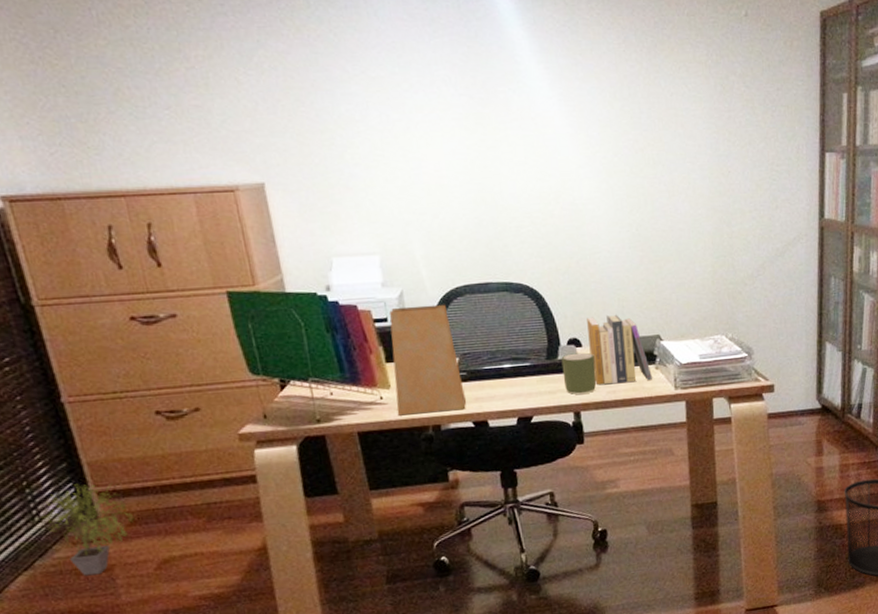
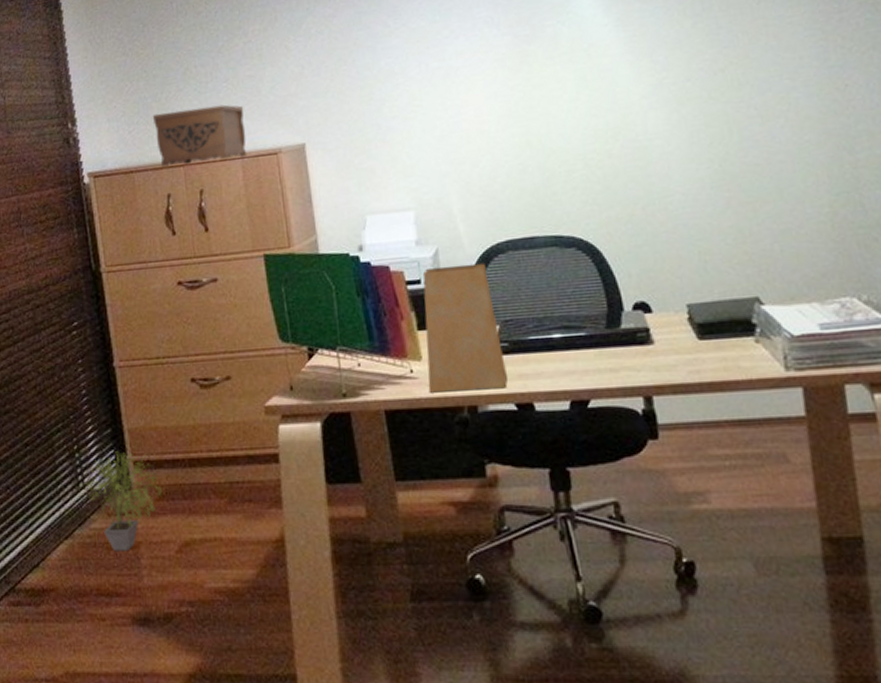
decorative box: none [79,134,200,196] -> present [152,104,247,167]
mug: present [561,352,597,395] -> none [625,320,673,375]
books: present [587,314,652,385] -> none [657,271,751,362]

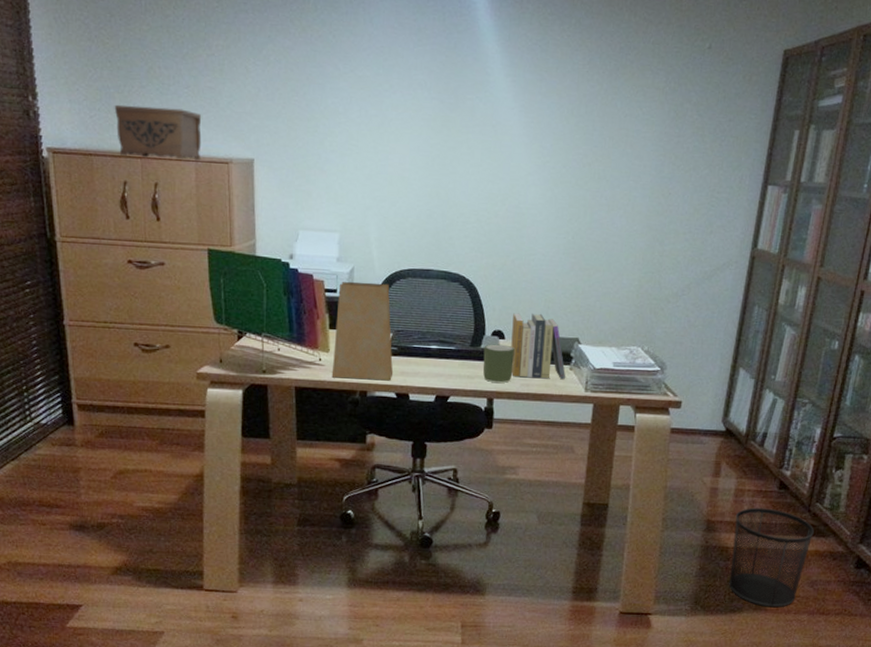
potted plant: present [85,451,163,552] -> none [32,394,103,474]
mug: none [625,320,673,375] -> present [483,344,515,384]
books: none [657,271,751,362] -> present [511,313,565,379]

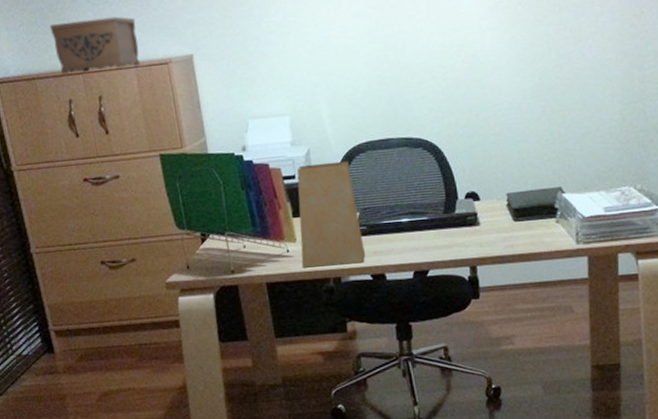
mug: present [483,344,515,384] -> none [458,206,494,249]
books: present [511,313,565,379] -> none [485,166,552,239]

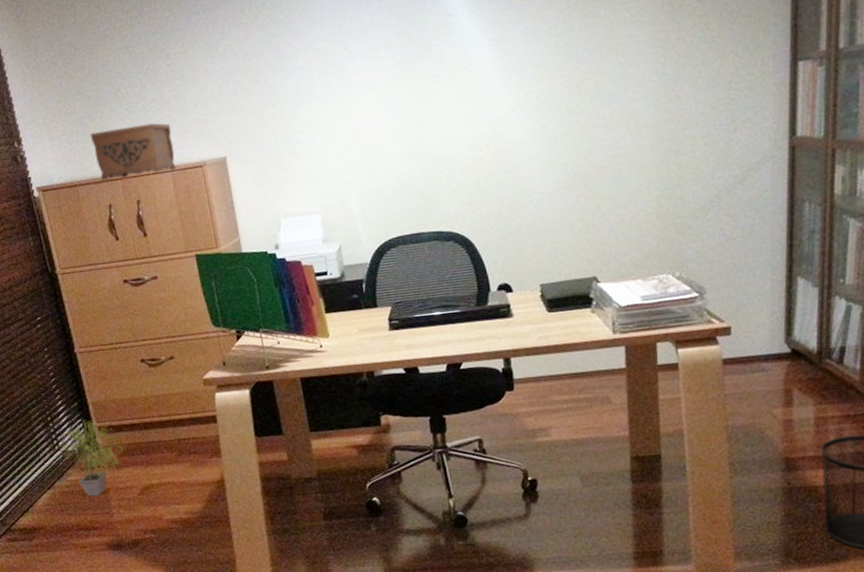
potted plant: none [14,323,83,403] -> present [60,420,125,497]
paper bag: present [297,160,365,268] -> none [329,256,398,363]

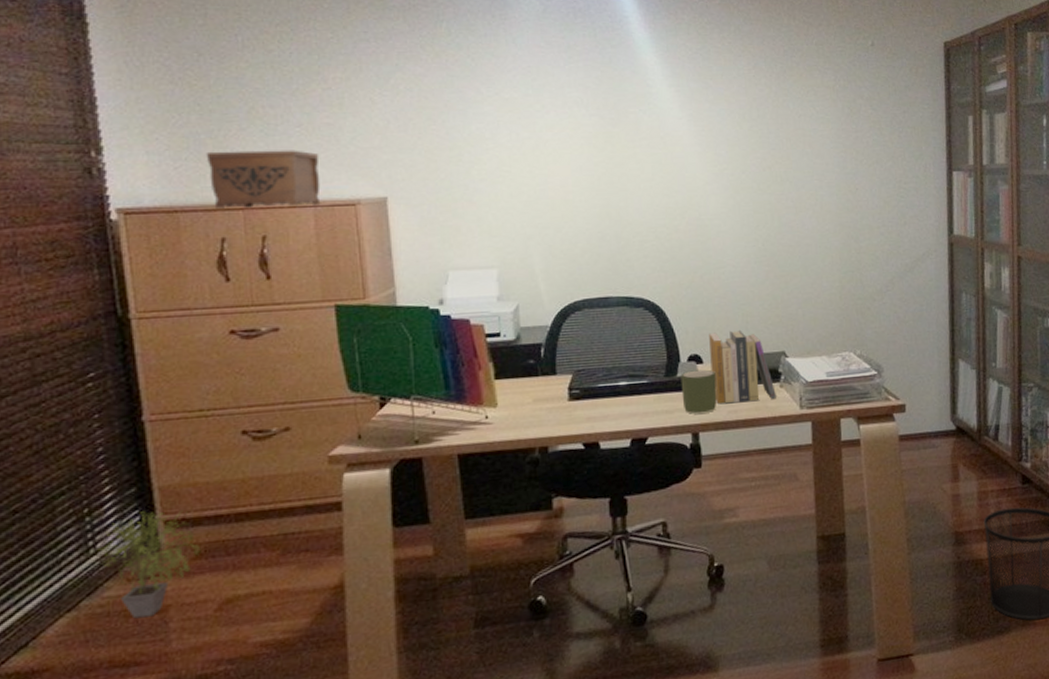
mug: none [491,297,528,341] -> present [680,369,717,415]
books: none [518,257,588,331] -> present [709,329,776,404]

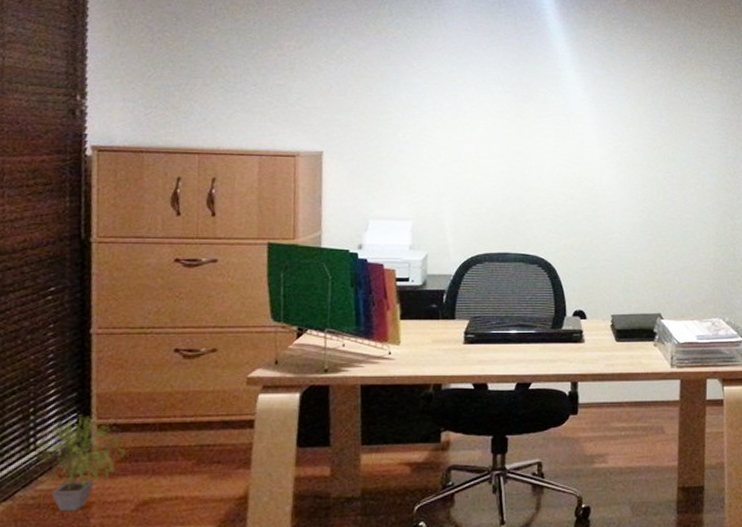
decorative box: present [206,150,321,209] -> none [173,102,269,155]
mug: present [680,369,717,415] -> none [565,325,597,366]
books: present [709,329,776,404] -> none [593,291,650,358]

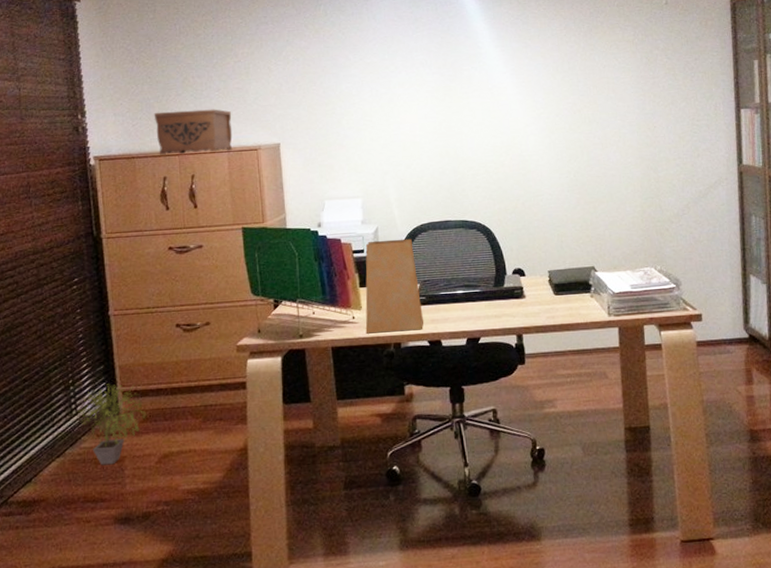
decorative box: none [173,102,269,155] -> present [154,109,233,155]
paper bag: none [402,269,470,372] -> present [365,238,423,334]

